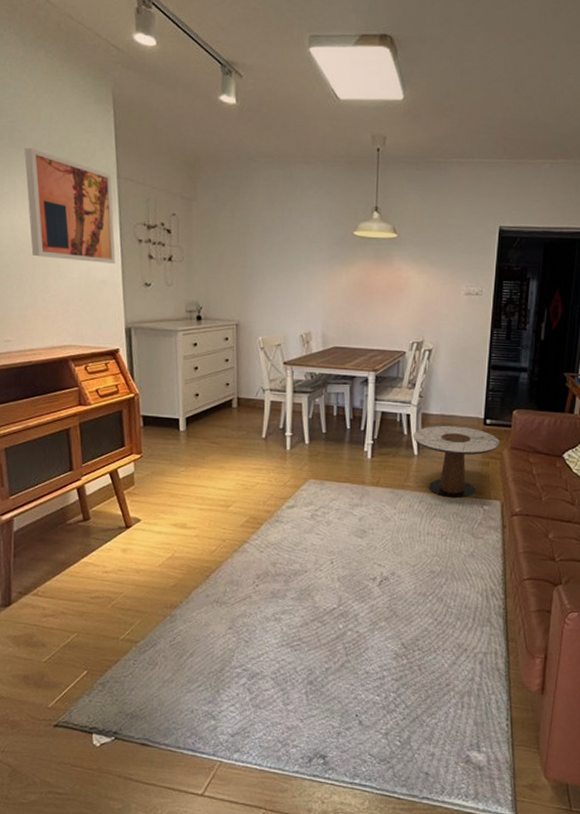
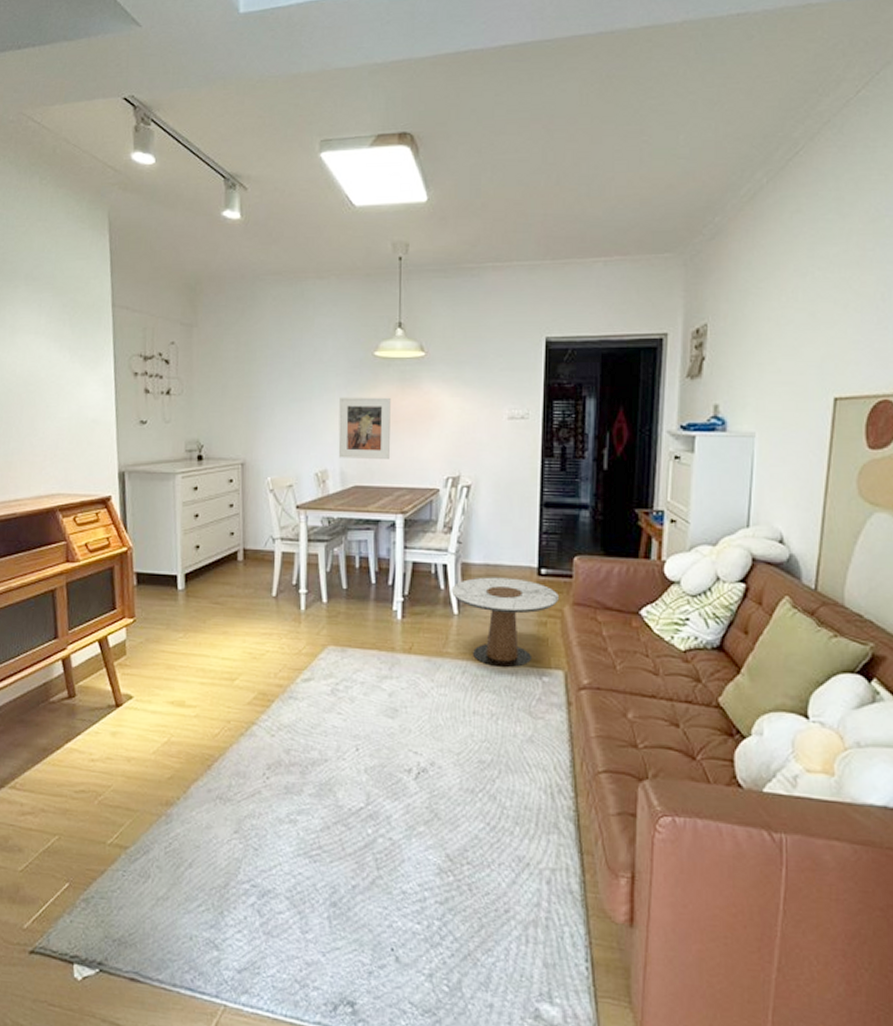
wall art: present [24,148,115,264] -> none [15,280,109,400]
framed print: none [320,269,367,325] -> present [338,397,391,459]

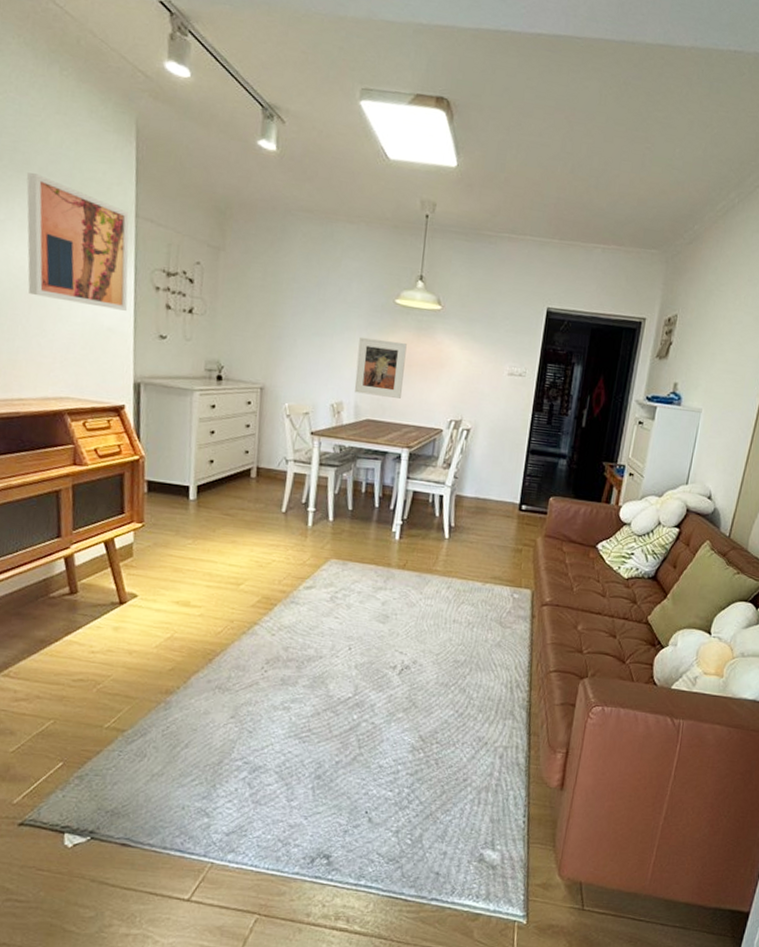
wall art: none [15,280,109,400] -> present [26,173,129,311]
side table: present [451,577,559,668] -> none [444,508,534,586]

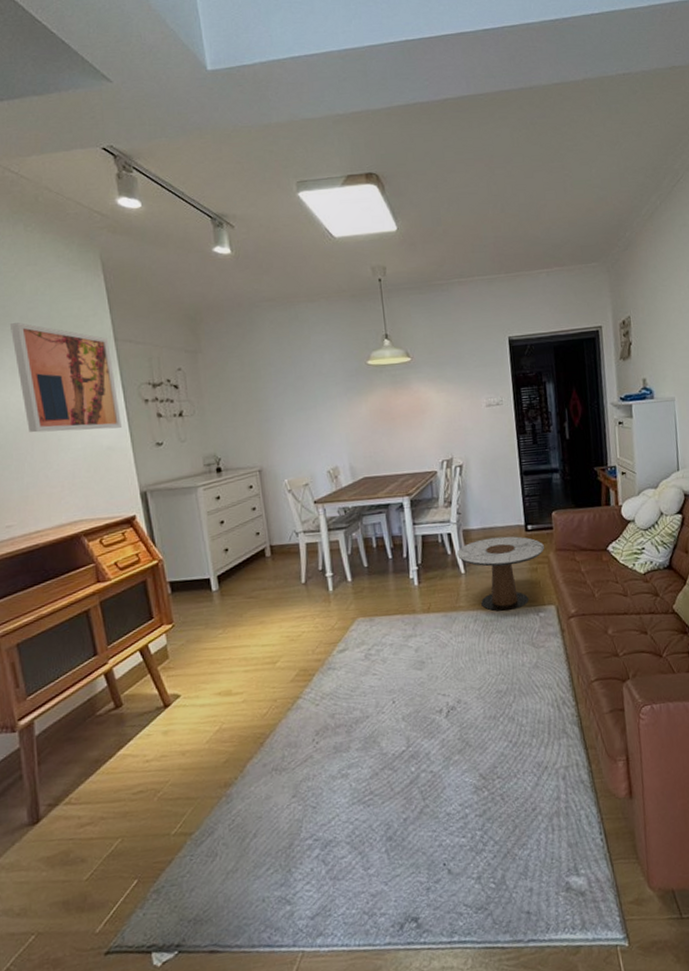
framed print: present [354,336,407,398] -> none [341,398,391,455]
side table: none [444,508,534,586] -> present [457,536,544,612]

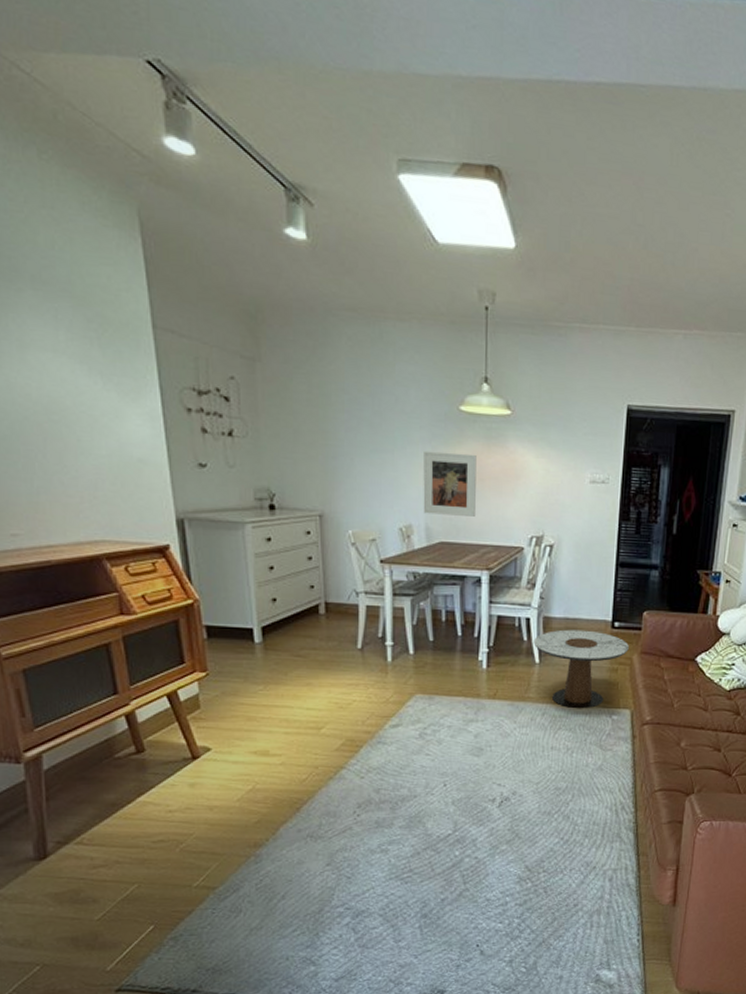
wall art: present [10,322,121,433] -> none [18,282,157,438]
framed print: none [341,398,391,455] -> present [423,450,477,517]

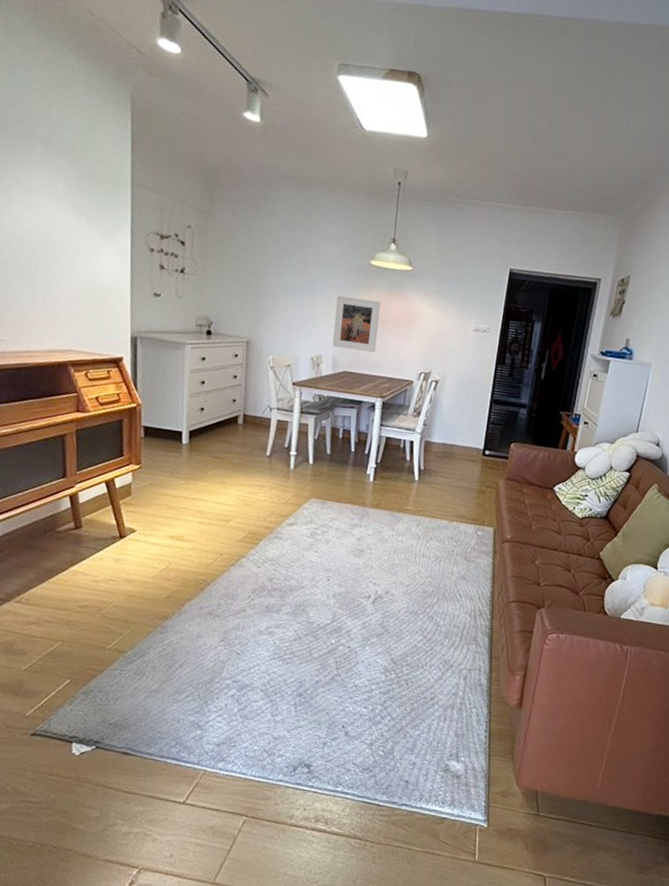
side table: present [533,629,629,709] -> none [414,453,497,524]

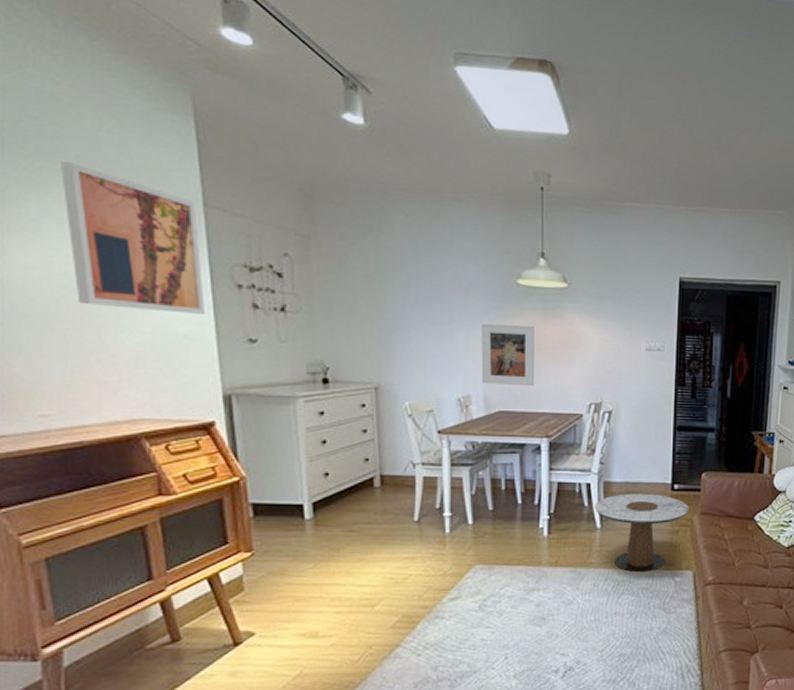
wall art: none [31,142,126,271] -> present [61,162,205,314]
side table: none [414,453,497,524] -> present [594,493,689,573]

